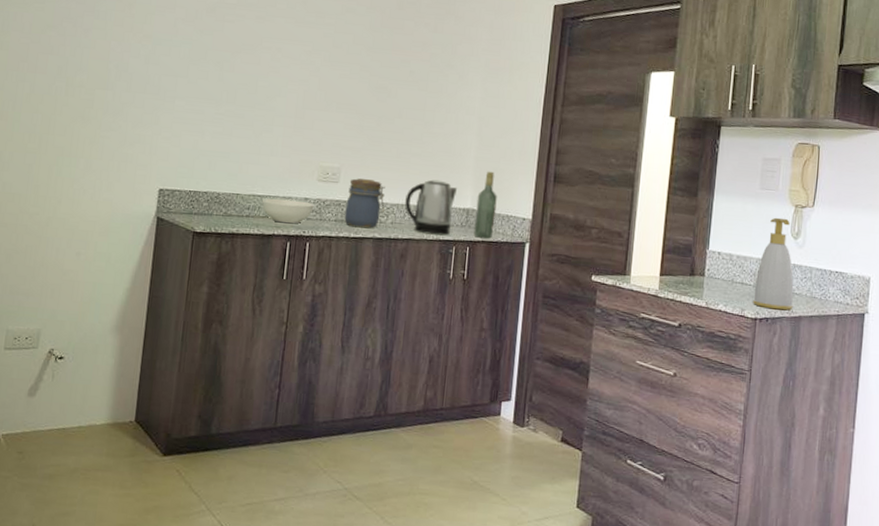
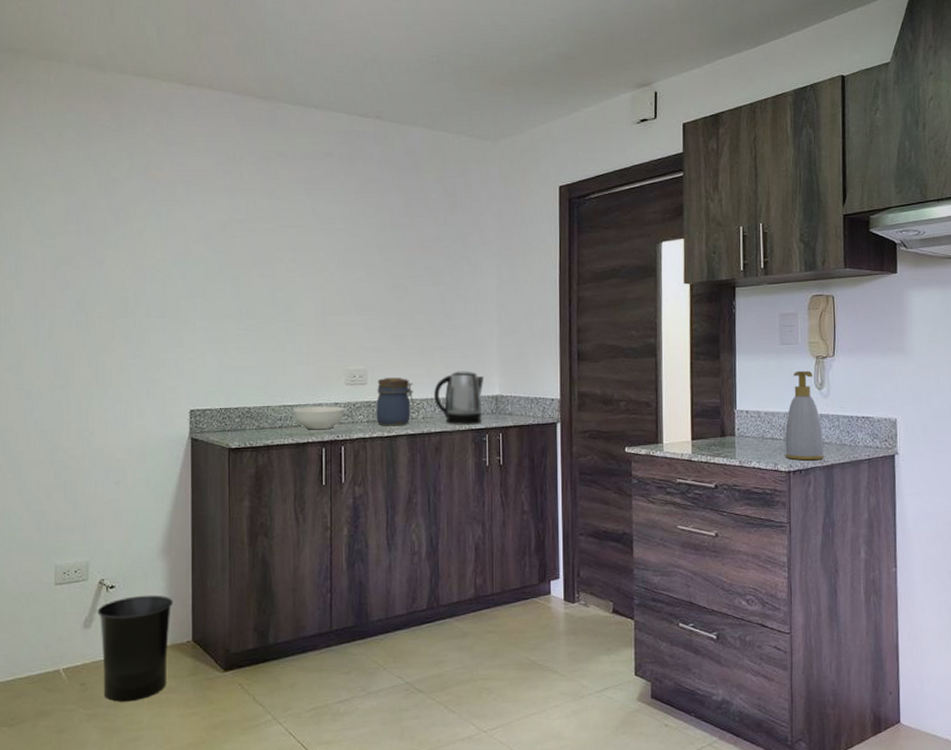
waste bin: none [40,369,120,475] -> present [97,595,173,702]
wine bottle: present [473,171,497,240] -> none [504,356,524,424]

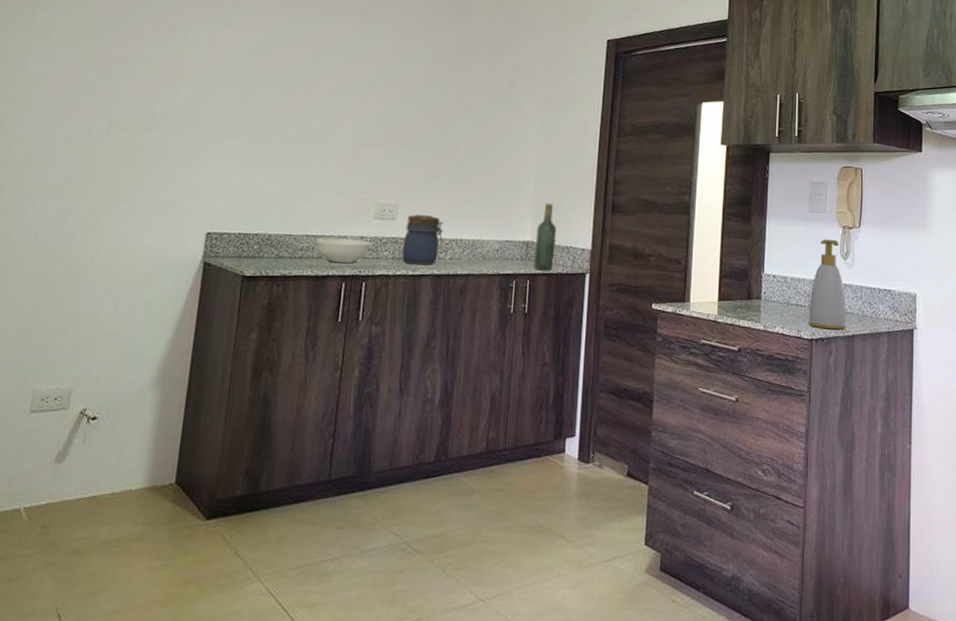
waste bin: present [97,595,173,702] -> none [66,429,160,549]
kettle: present [434,371,484,425] -> none [464,213,517,270]
wine bottle: none [504,356,524,424] -> present [534,203,557,272]

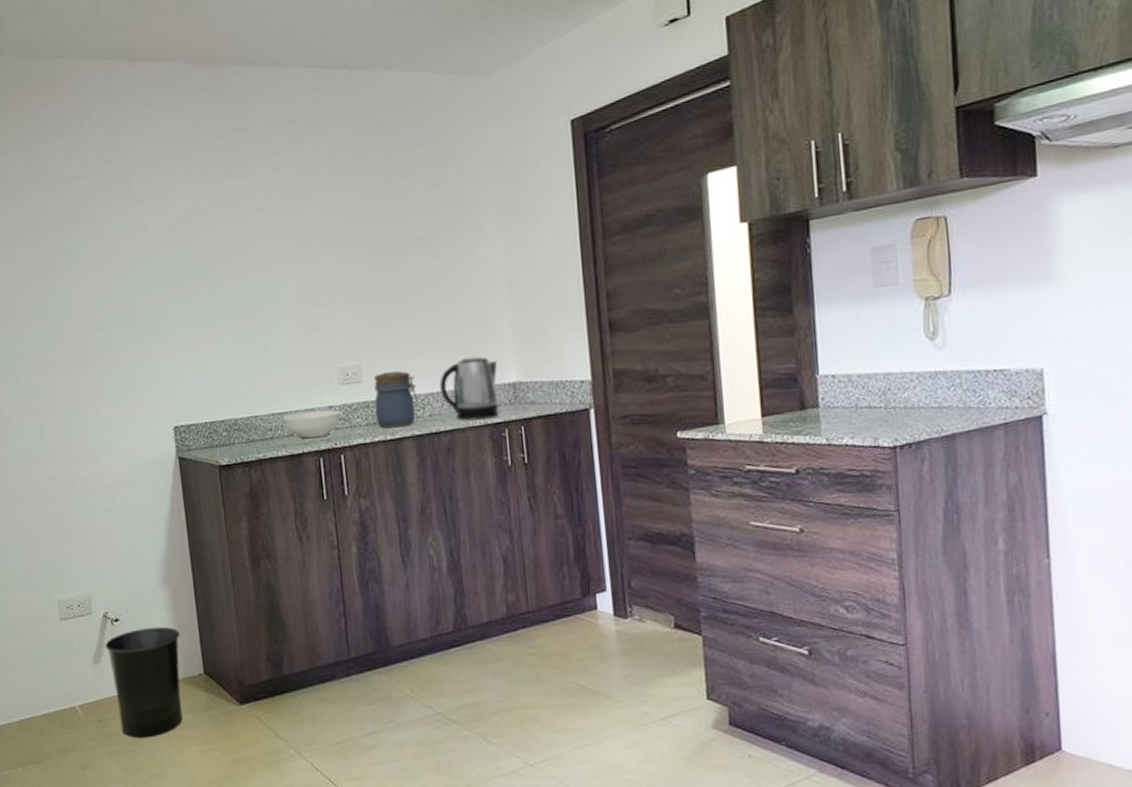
waste bin: none [66,429,160,549] -> present [105,626,183,738]
kettle: none [464,213,517,270] -> present [440,356,499,421]
wine bottle: present [534,203,557,272] -> none [522,334,549,414]
soap bottle: present [807,239,847,330] -> none [886,316,943,433]

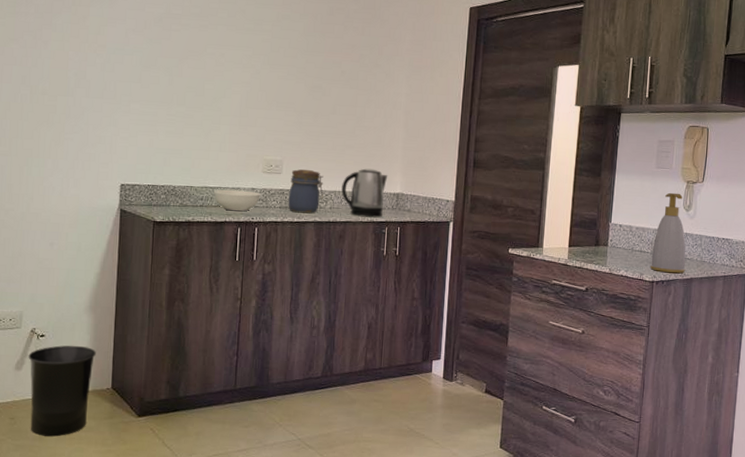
soap bottle: none [886,316,943,433] -> present [649,192,686,274]

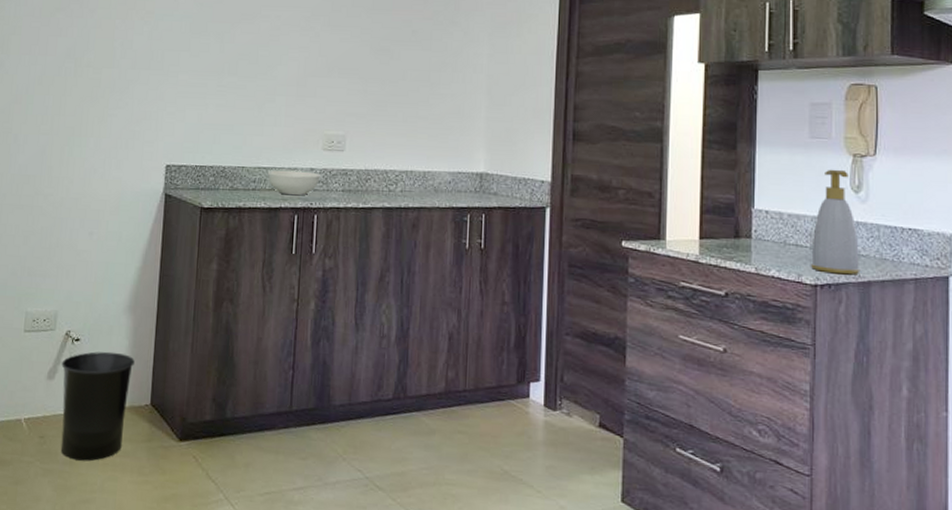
jar: present [288,169,324,214] -> none [352,146,393,198]
kettle: present [341,168,388,218] -> none [414,143,469,203]

